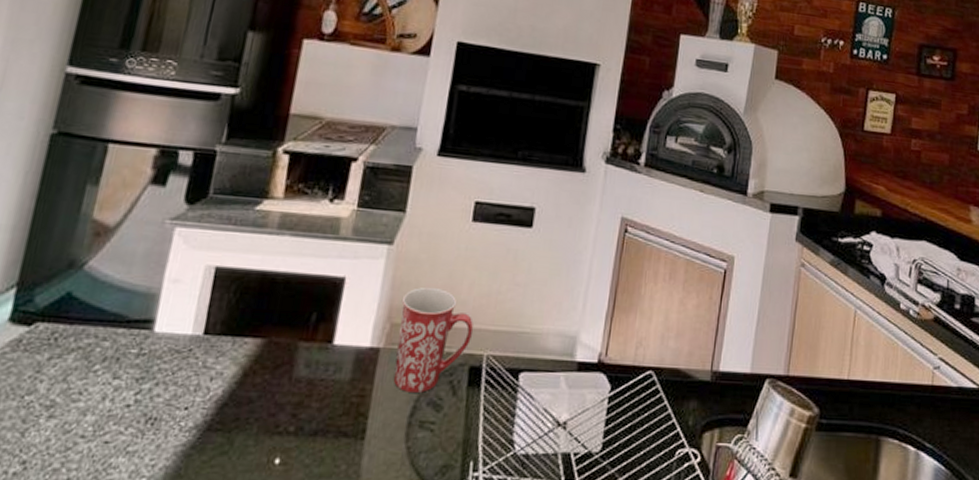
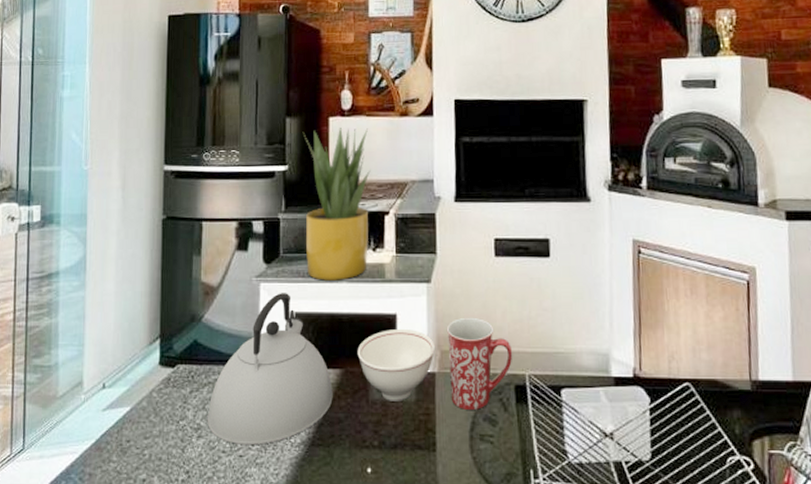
kettle: none [65,241,249,428] -> present [207,293,333,445]
planter: none [240,51,349,233] -> present [302,128,371,280]
bowl: none [287,295,386,380] -> present [357,330,436,401]

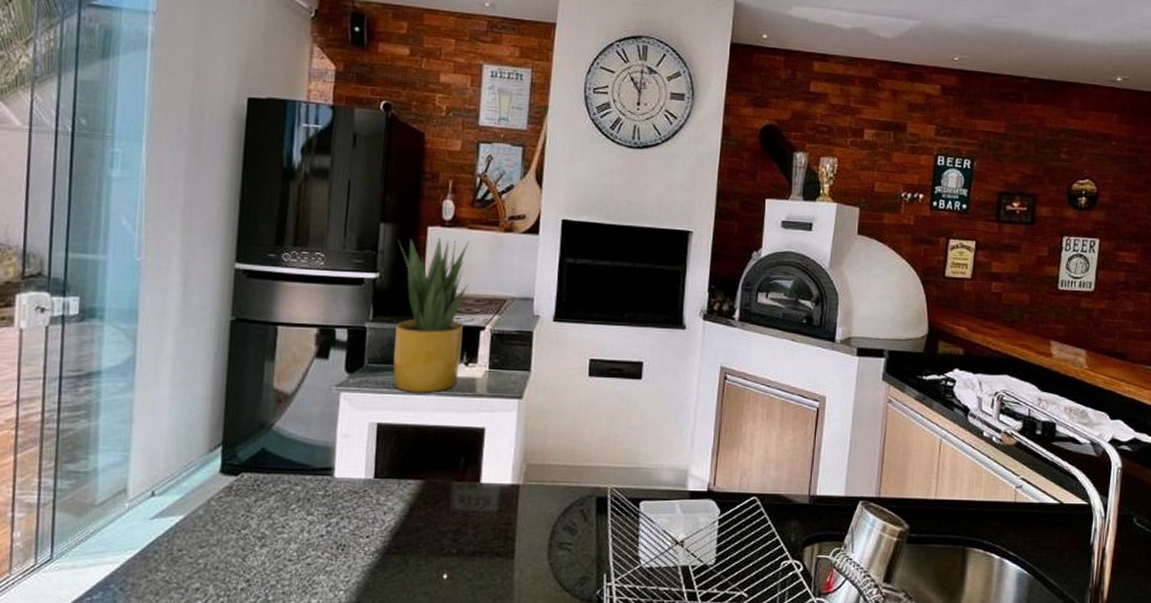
kettle: present [207,293,333,445] -> none [272,403,413,553]
bowl: present [357,330,436,401] -> none [441,443,522,512]
mug: present [446,317,513,410] -> none [533,433,598,520]

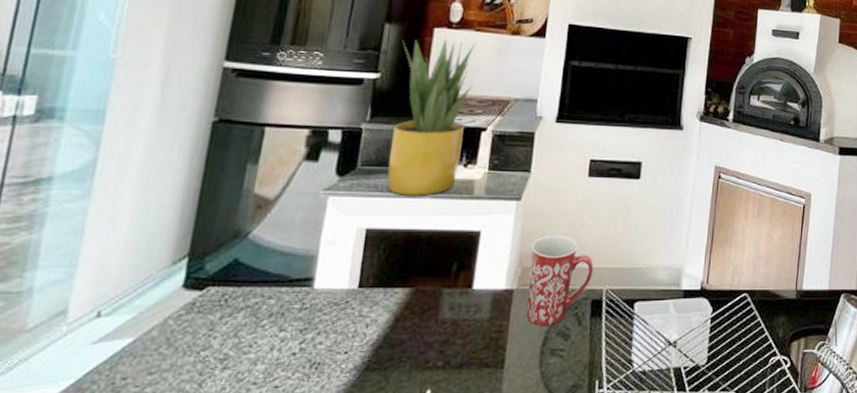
mug: none [533,433,598,520] -> present [526,234,594,325]

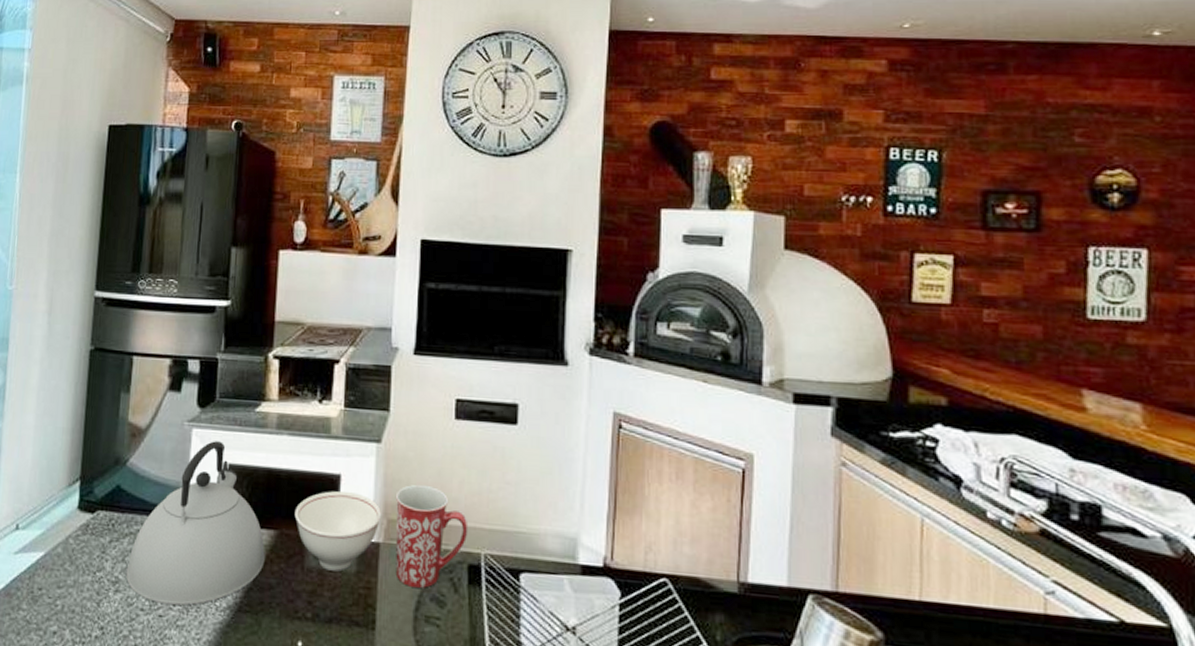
kettle: none [237,208,399,374] -> present [126,441,265,606]
planter: present [386,39,475,196] -> none [244,263,322,433]
bowl: none [431,247,518,320] -> present [294,491,382,572]

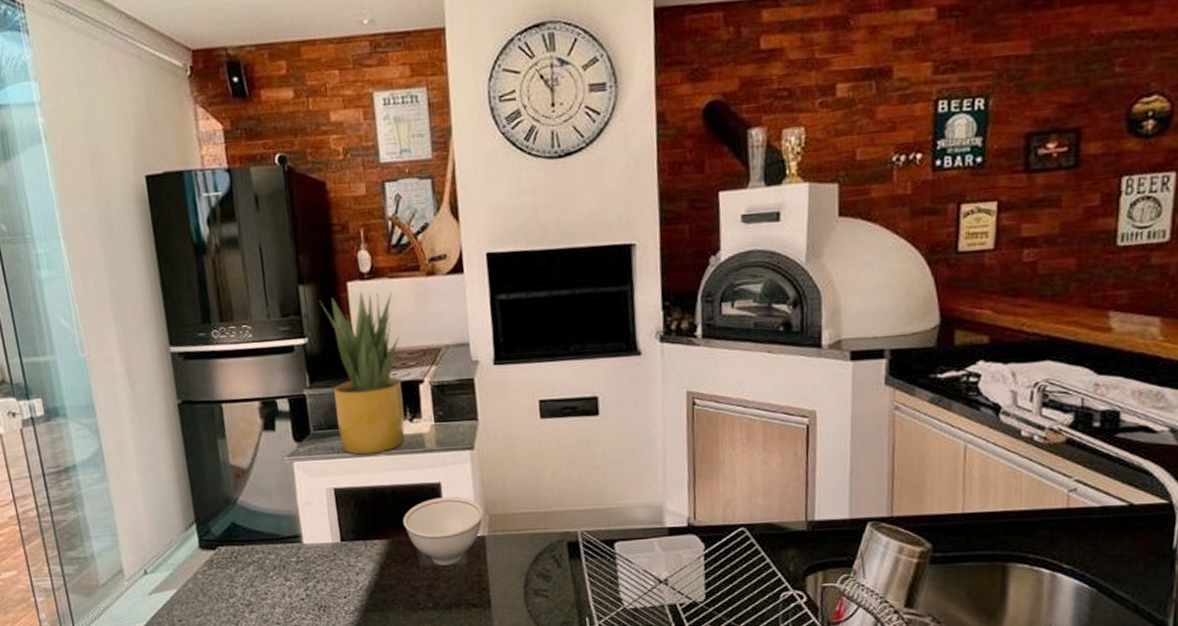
kettle: present [126,441,265,606] -> none [256,470,383,616]
planter: none [244,263,322,433] -> present [319,291,405,455]
mug: present [395,484,469,588] -> none [493,480,564,568]

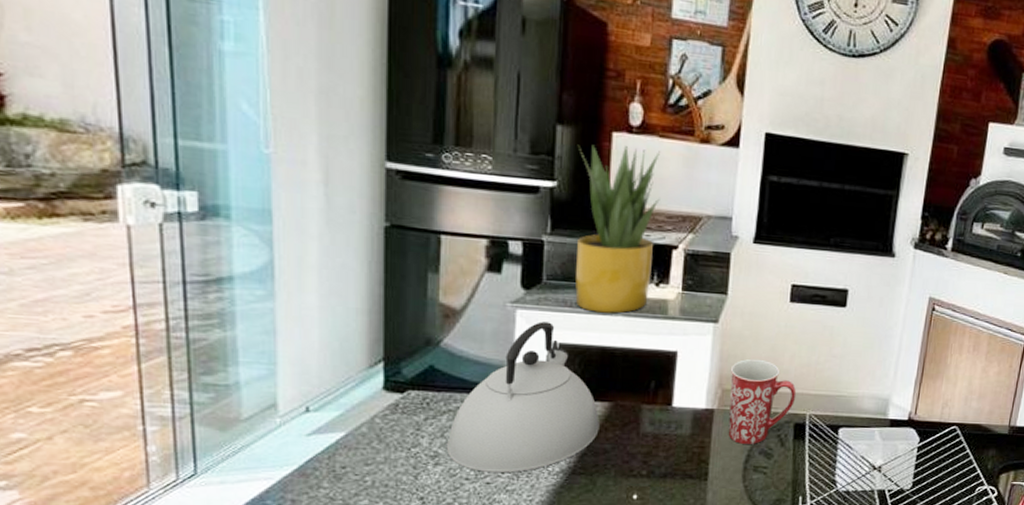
kettle: none [256,470,383,616] -> present [446,321,600,473]
bowl: present [402,497,484,566] -> none [630,366,717,435]
mug: none [493,480,564,568] -> present [728,358,797,444]

